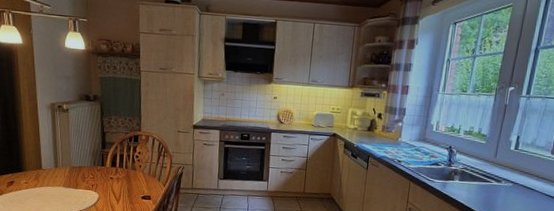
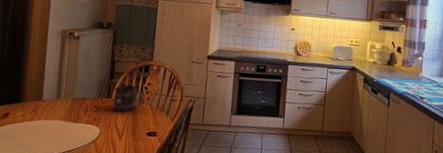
mug: none [107,153,135,180] -> present [112,84,143,114]

